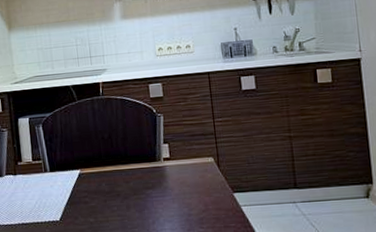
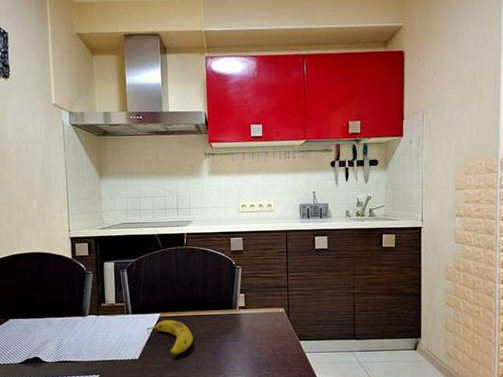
fruit: none [66,176,117,214] -> present [146,320,193,355]

